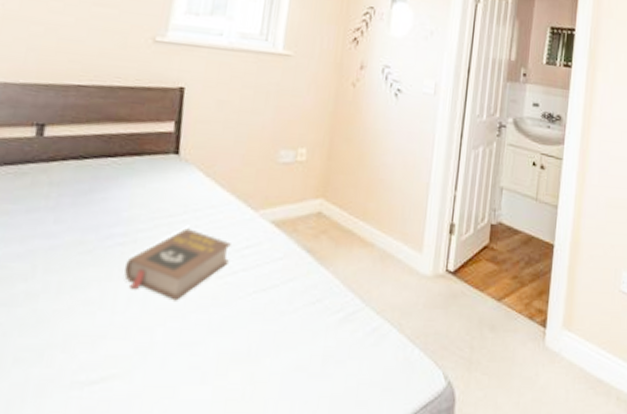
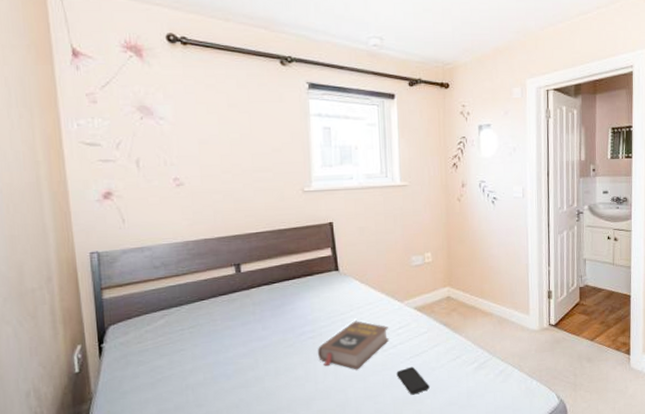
mobile phone: none [229,305,273,349] -> present [396,366,430,395]

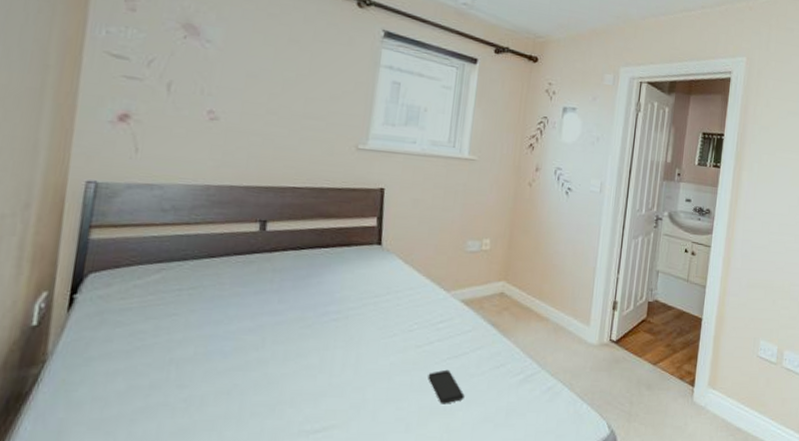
book: present [317,321,389,370] -> none [338,306,428,366]

